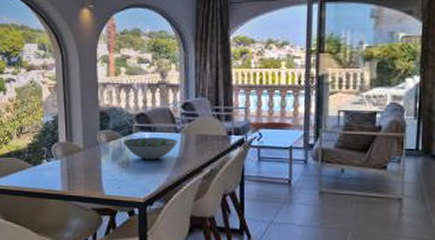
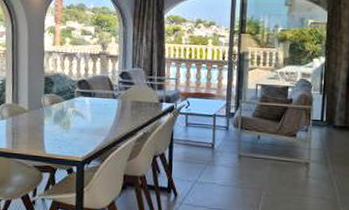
decorative bowl: present [123,137,178,160] -> none [65,102,115,122]

